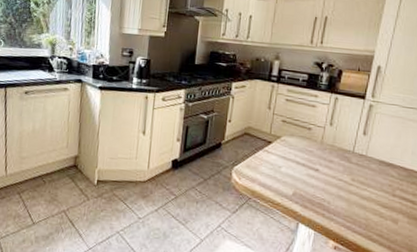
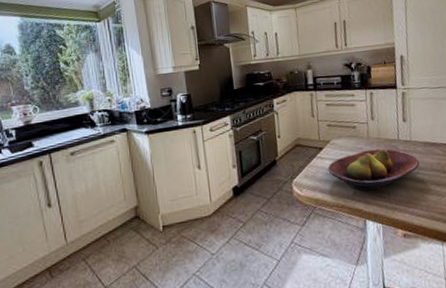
fruit bowl: none [272,154,370,196] -> present [327,148,420,191]

